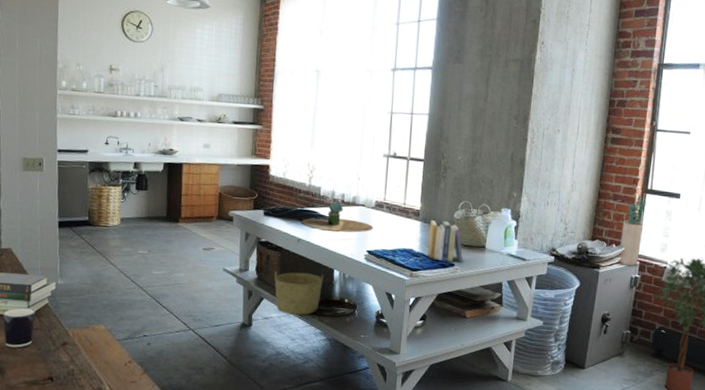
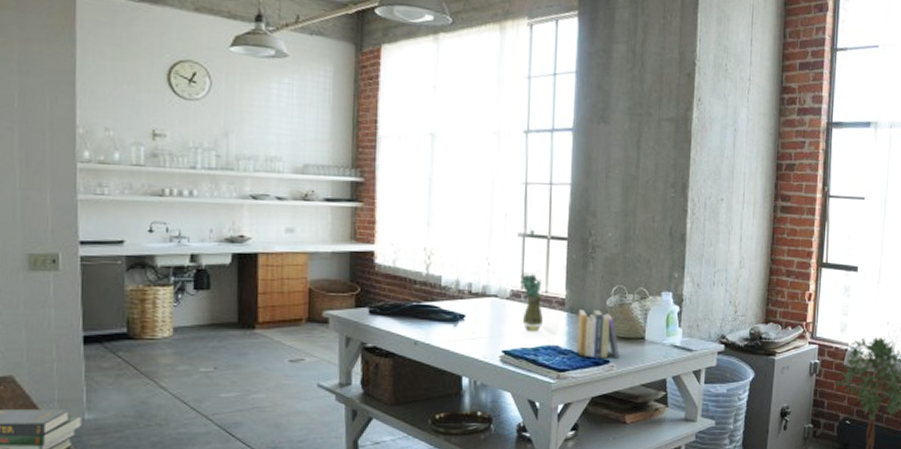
basket: present [274,272,324,315] -> none [386,382,450,436]
decorative tray: present [301,201,374,233] -> none [418,292,510,330]
vase: none [383,187,402,237] -> present [520,272,544,332]
vase: present [617,192,646,267] -> none [794,266,822,351]

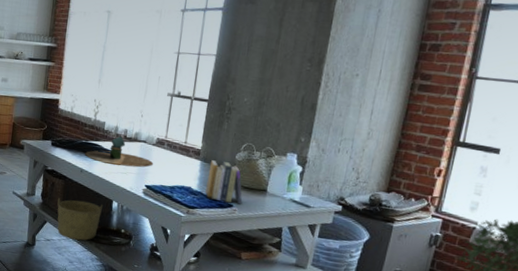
basket: none [386,382,450,436] -> present [57,198,103,241]
decorative tray: none [418,292,510,330] -> present [85,136,154,168]
vase: present [520,272,544,332] -> none [163,125,183,174]

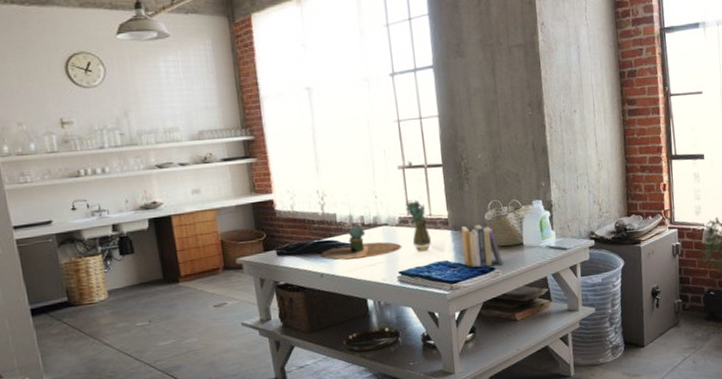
basket: present [57,198,103,241] -> none [301,306,358,358]
vase: none [163,125,183,174] -> present [405,199,432,252]

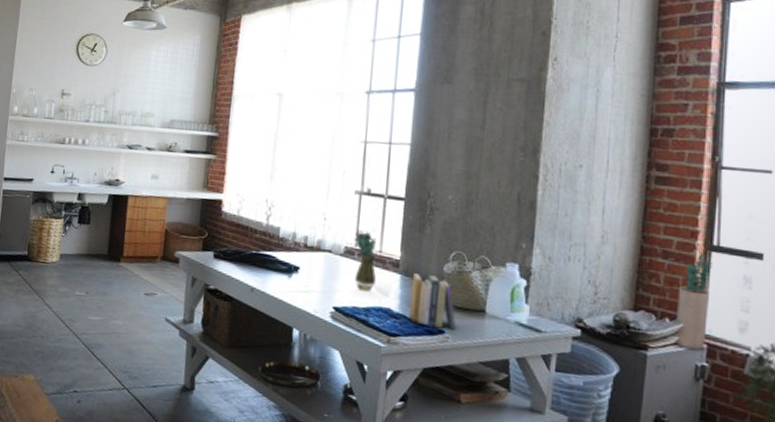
decorative tray: present [321,225,402,260] -> none [256,245,342,285]
vase: none [654,159,676,236] -> present [674,249,712,351]

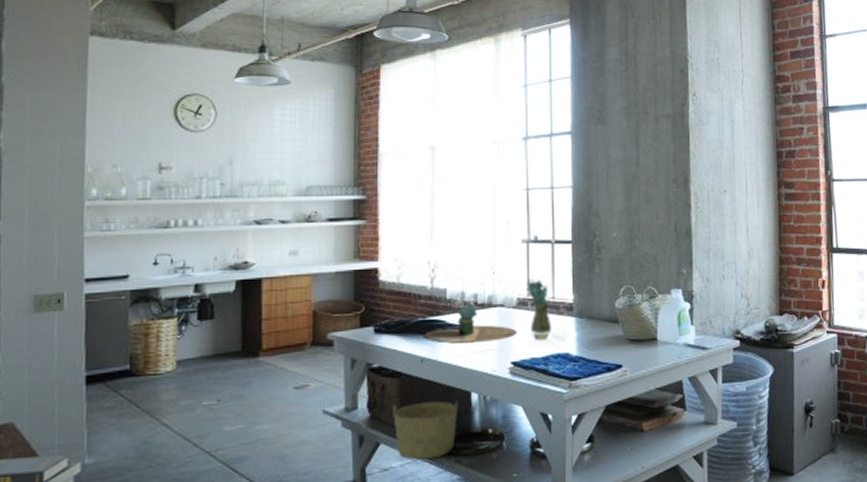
basket: none [222,326,281,382] -> present [393,399,459,461]
decorative tray: none [256,245,342,285] -> present [424,304,518,344]
books: present [409,273,456,330] -> none [586,313,632,365]
vase: present [674,249,712,351] -> none [811,252,836,341]

